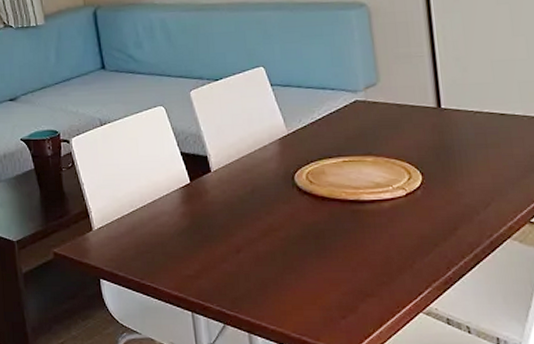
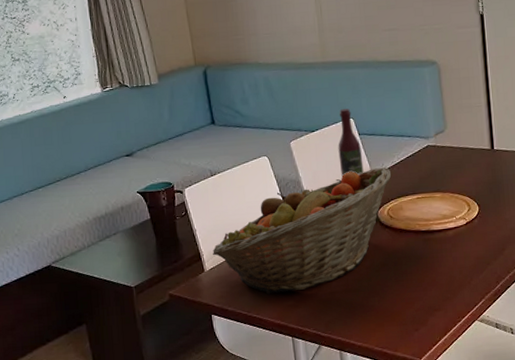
fruit basket: none [102,123,310,261] -> present [213,167,391,294]
wine bottle: none [246,56,277,133] -> present [338,109,364,177]

